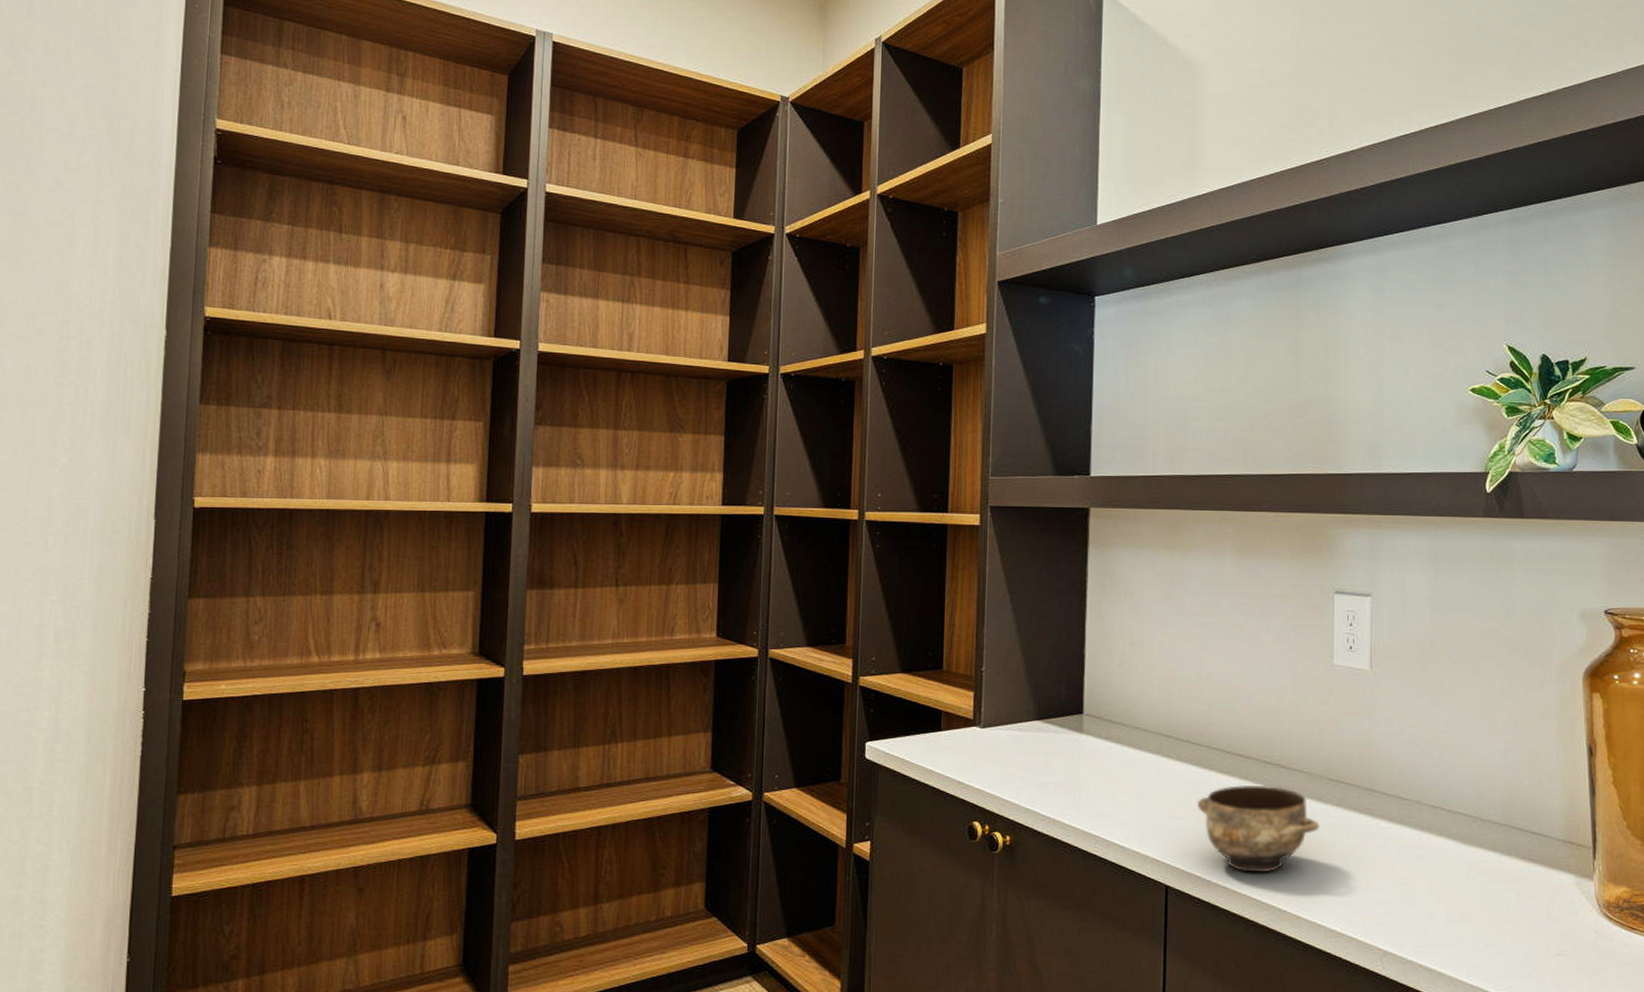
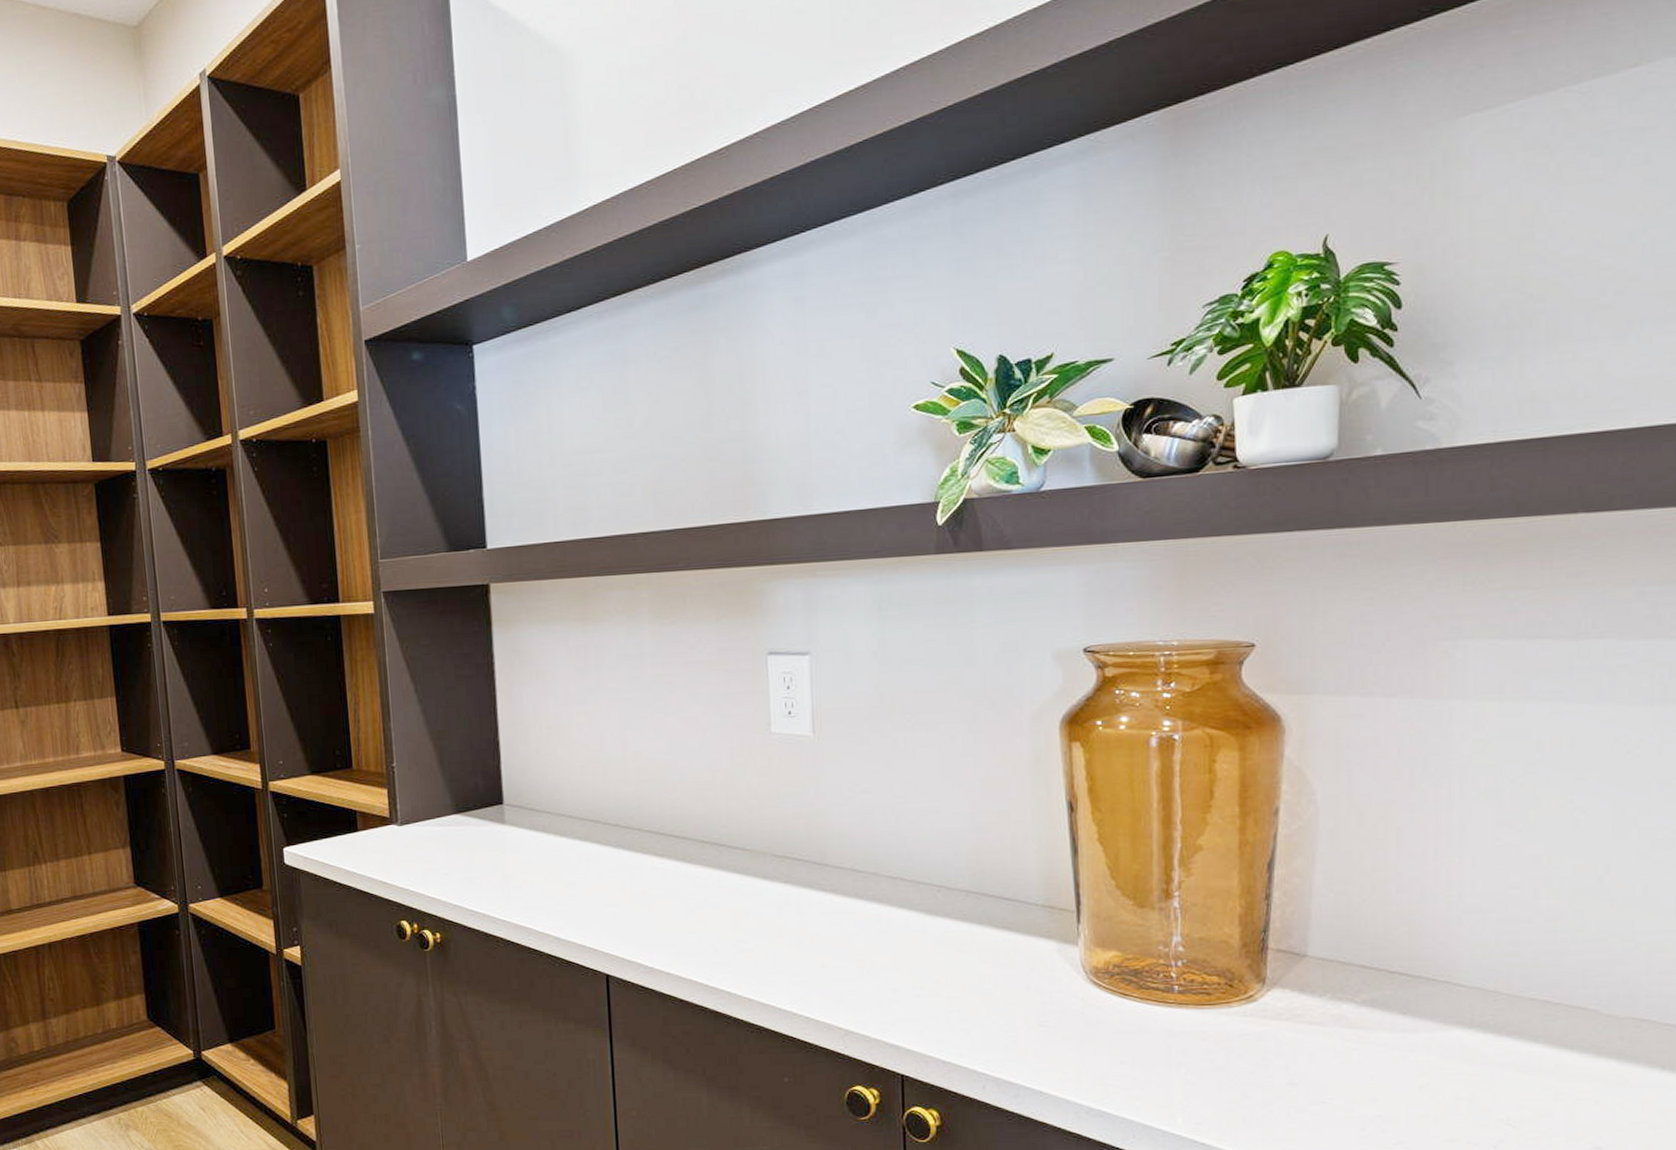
ceramic bowl: present [1196,784,1320,873] -> none [632,865,767,957]

